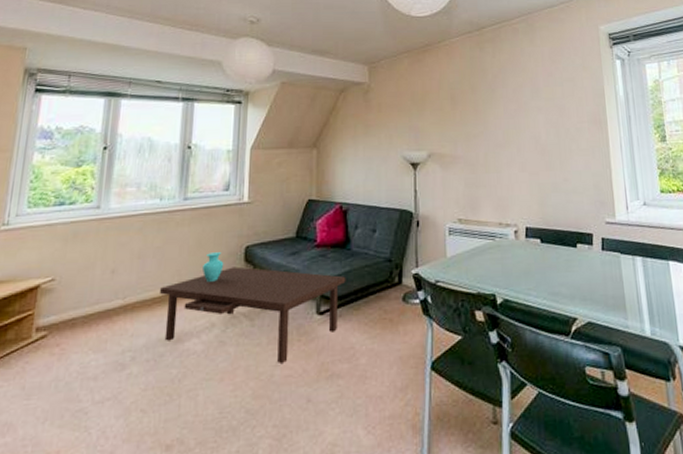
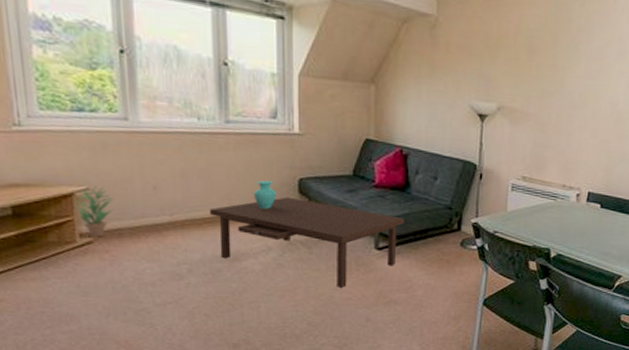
potted plant: none [38,277,74,331] -> present [75,187,113,238]

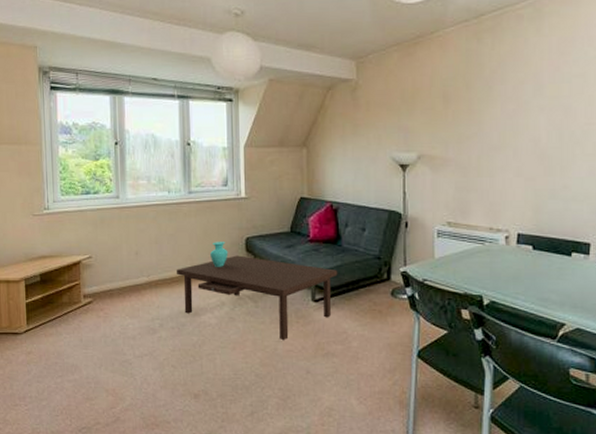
potted plant: present [75,187,113,238] -> none [81,256,107,298]

